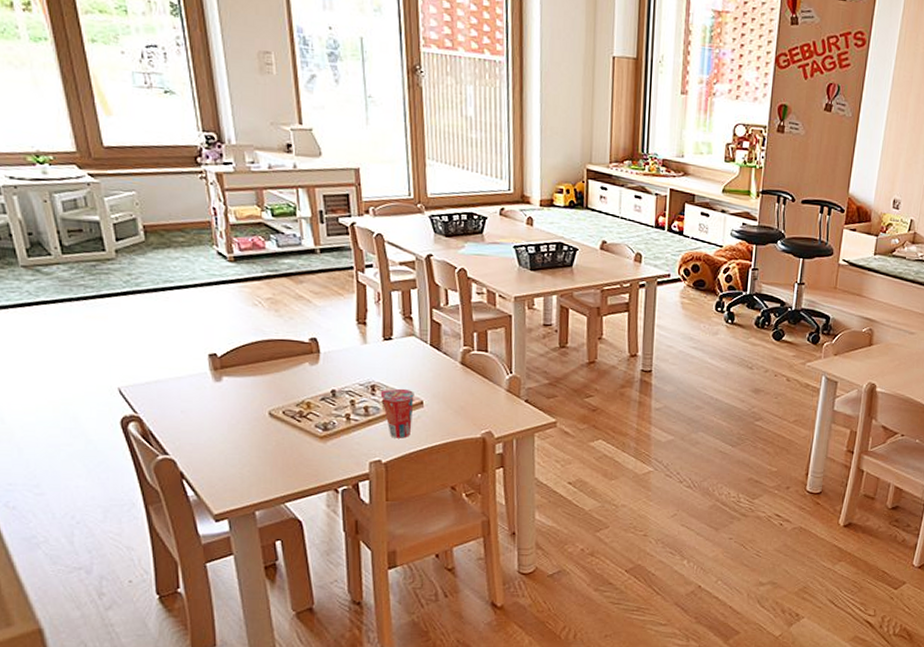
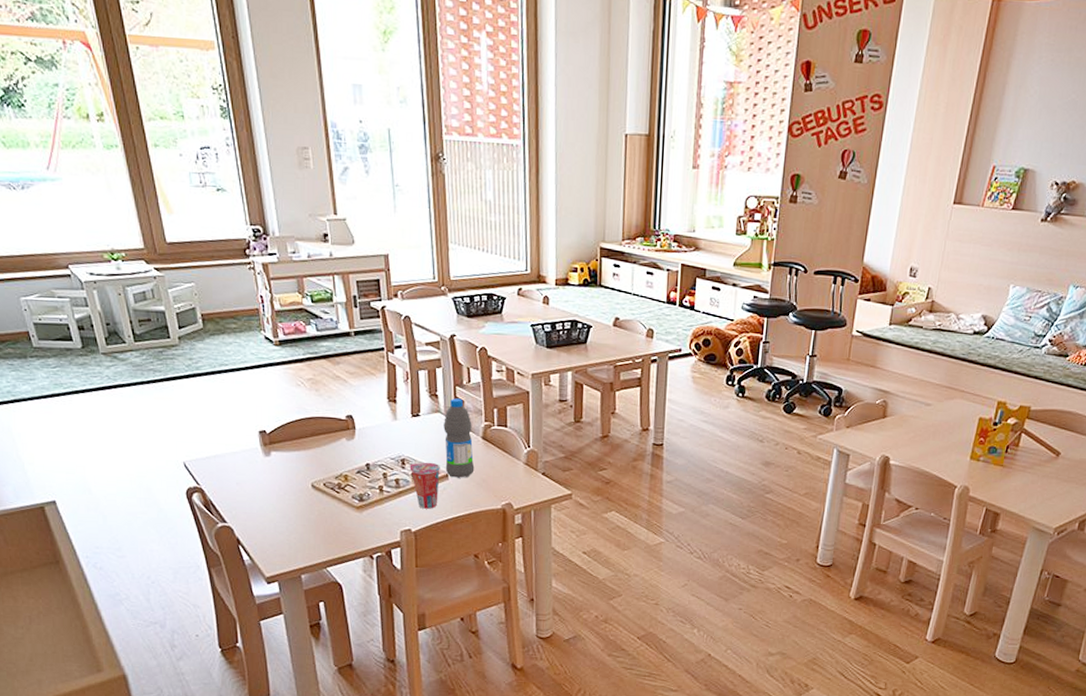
water bottle: none [418,321,452,405] -> present [443,398,475,478]

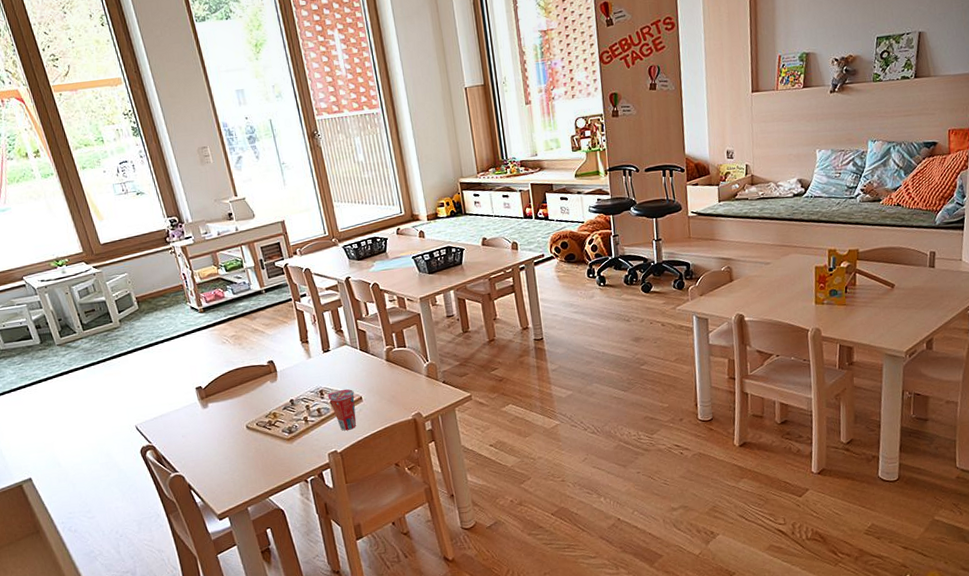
water bottle: present [443,398,475,478] -> none [351,330,384,399]

